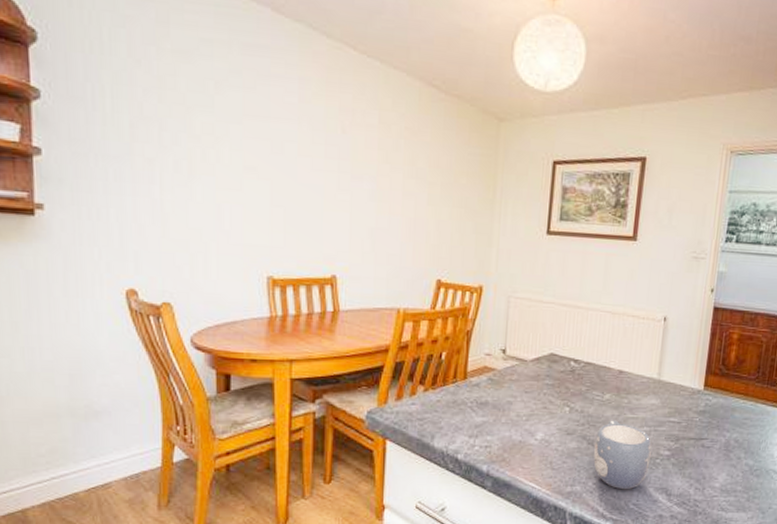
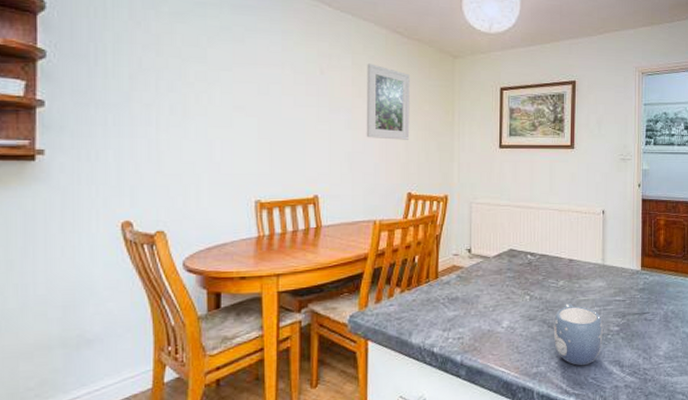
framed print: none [392,122,446,218] -> present [366,63,410,140]

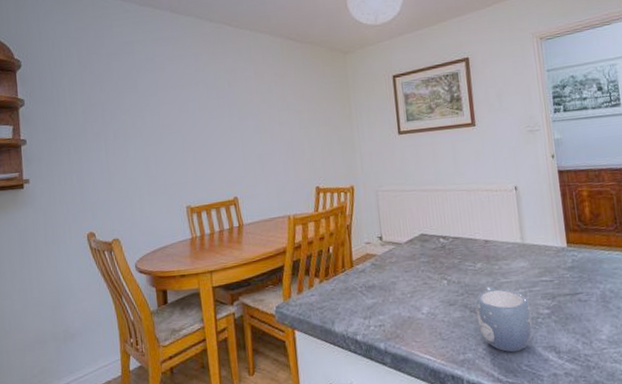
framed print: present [366,63,410,140] -> none [267,71,312,140]

